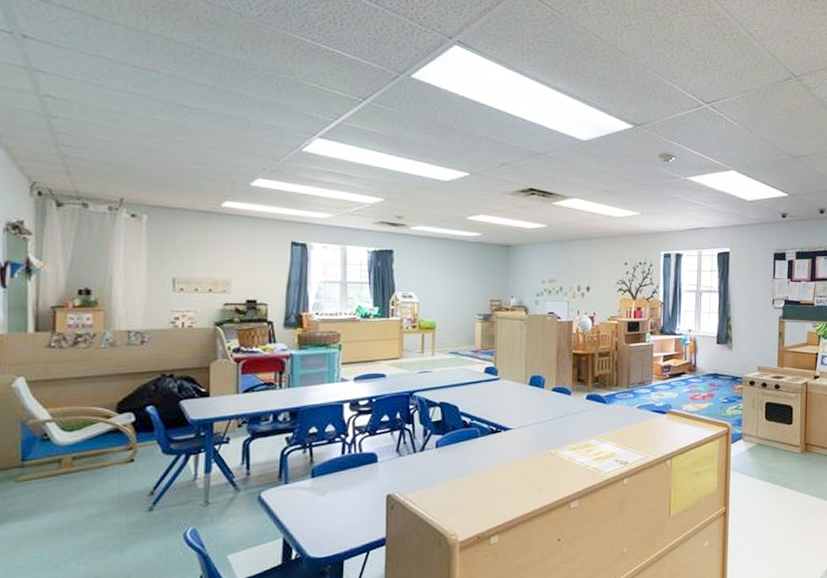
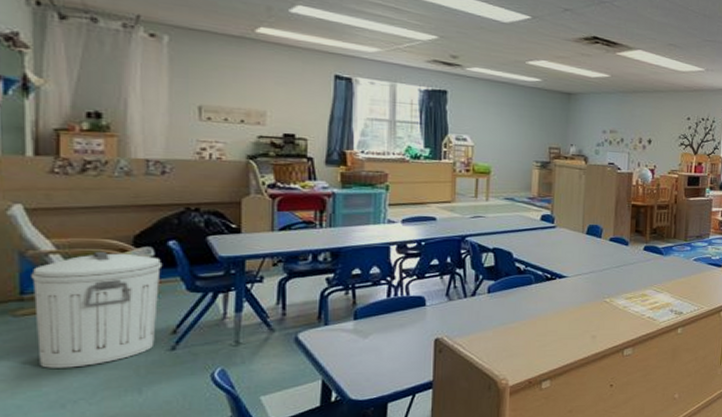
trash can: none [31,418,142,530] -> present [31,251,163,368]

